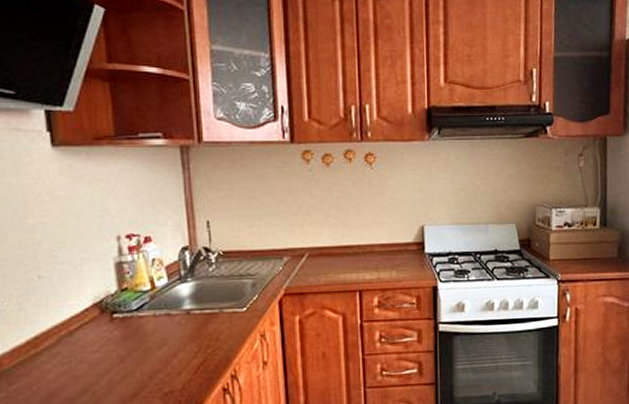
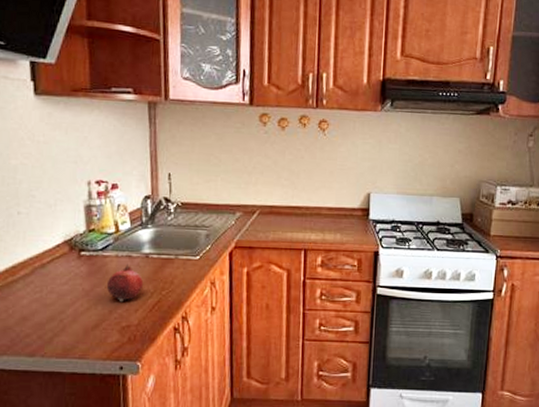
fruit: none [144,323,186,366] -> present [106,263,144,302]

